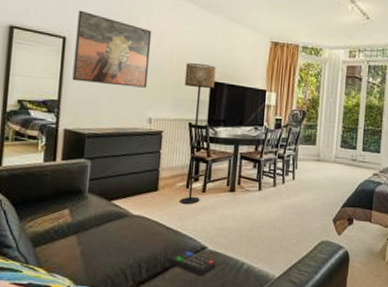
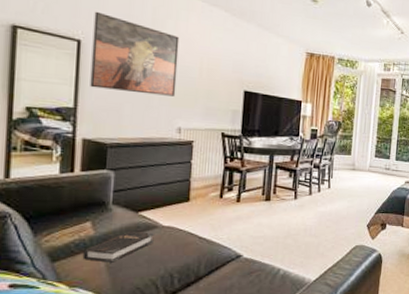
hardback book: none [60,218,125,250] -> present [82,230,154,263]
remote control: present [167,249,216,275] -> none [200,258,252,283]
floor lamp: present [180,63,216,205] -> none [213,71,250,215]

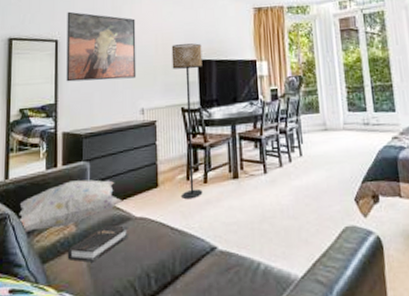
decorative pillow: none [21,187,149,232] -> present [17,179,122,233]
floor lamp: none [213,71,250,215] -> present [171,43,203,200]

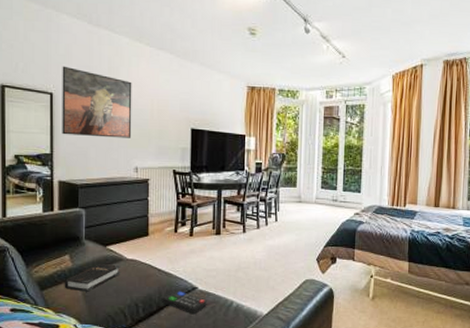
decorative pillow: present [17,179,122,233] -> none [16,224,115,264]
floor lamp: present [171,43,203,200] -> none [166,112,196,248]
remote control: none [175,251,229,282] -> present [161,289,207,314]

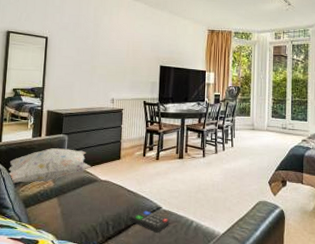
decorative pillow: none [16,224,115,264] -> present [7,148,92,184]
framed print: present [62,66,132,138] -> none [53,15,113,74]
hardback book: present [64,263,120,292] -> none [45,183,95,210]

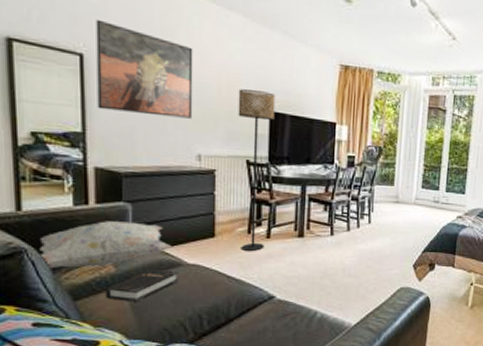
hardback book: none [45,183,95,210] -> present [105,268,179,302]
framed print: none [53,15,113,74] -> present [96,19,193,119]
remote control: present [129,209,170,232] -> none [230,299,286,326]
floor lamp: none [138,52,164,171] -> present [238,89,275,252]

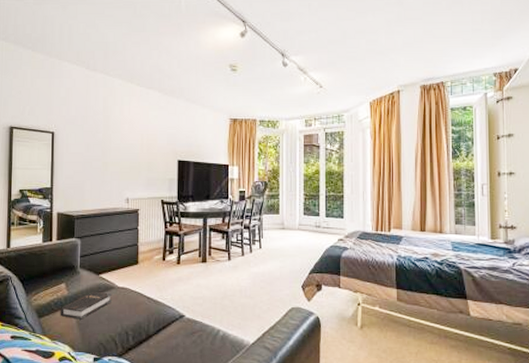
decorative pillow: present [38,221,172,269] -> none [18,253,107,292]
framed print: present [96,19,193,119] -> none [61,107,124,171]
floor lamp: present [238,89,275,252] -> none [155,145,182,276]

